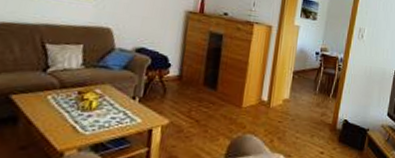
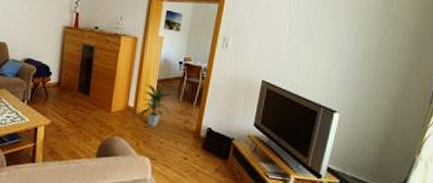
indoor plant: none [274,76,310,122] -> present [139,84,173,127]

